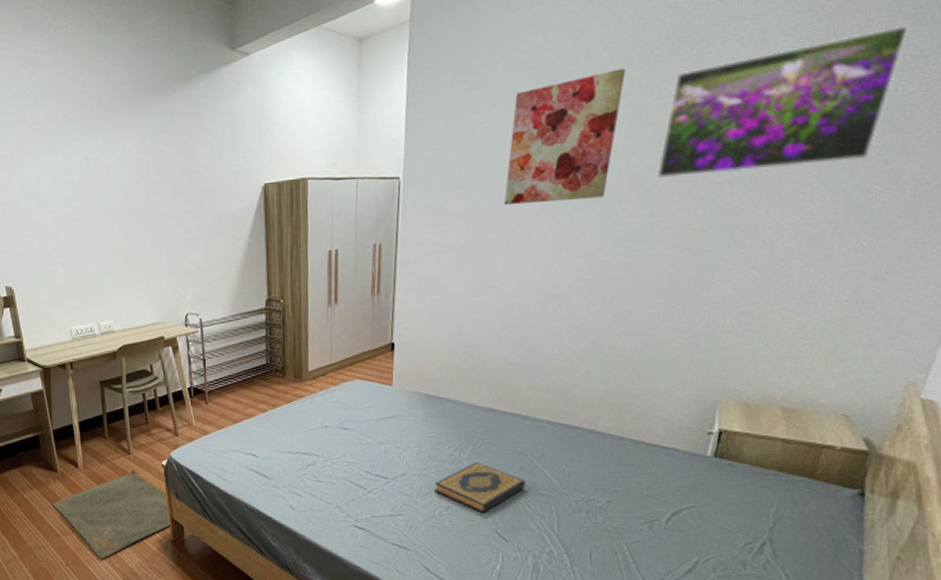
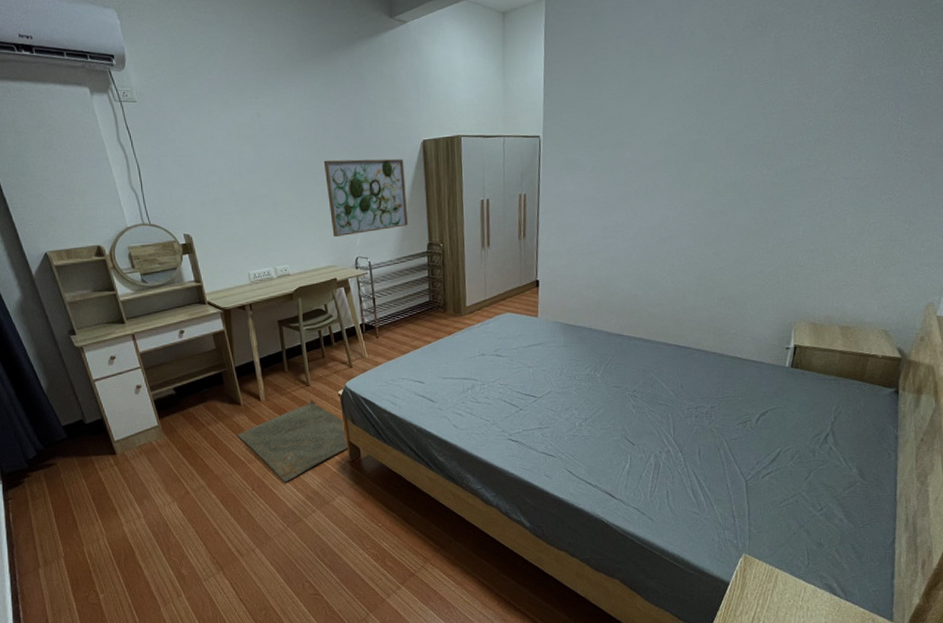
wall art: none [154,205,244,292] -> present [323,158,408,238]
hardback book: present [434,462,526,513] -> none [574,380,648,422]
wall art: present [503,68,626,206] -> none [626,47,721,162]
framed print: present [655,24,911,178] -> none [744,19,929,140]

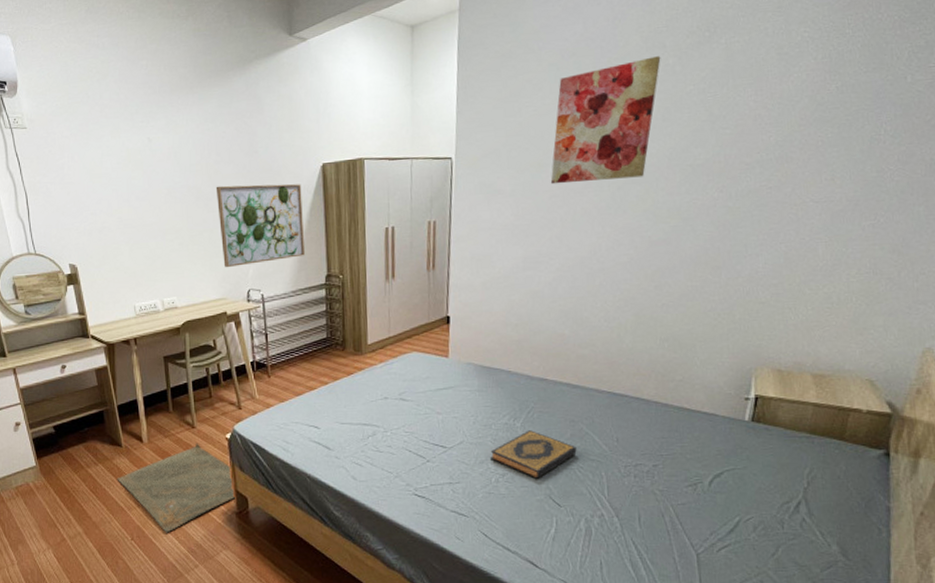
hardback book: none [574,380,648,422] -> present [490,430,577,479]
wall art: none [626,47,721,162] -> present [550,56,661,185]

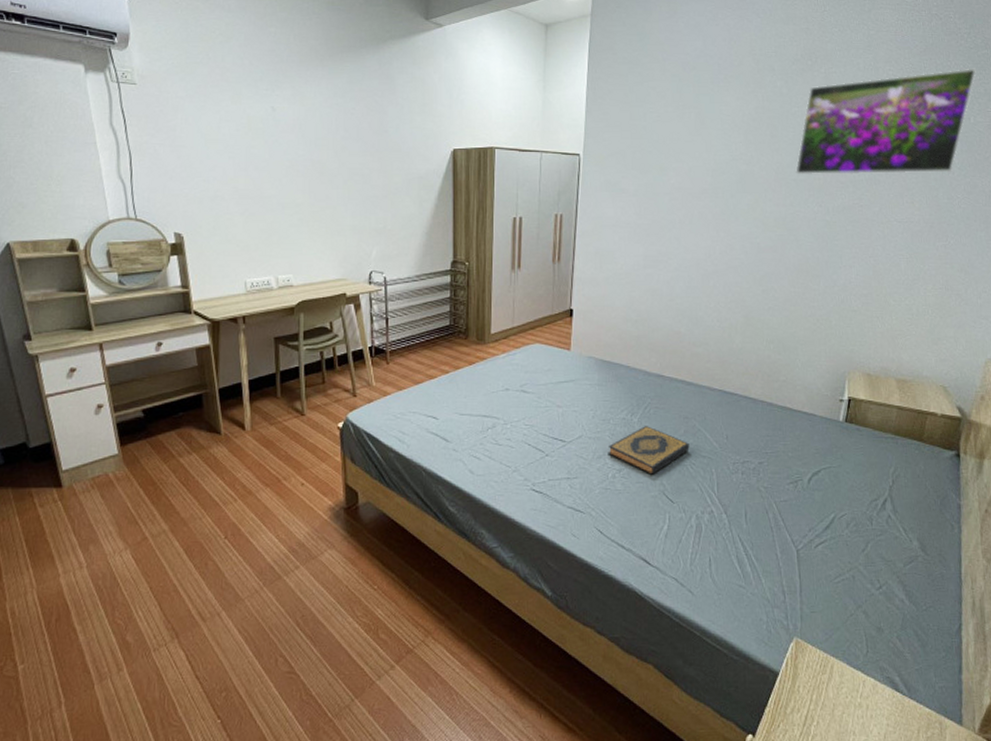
rug: present [117,442,235,533] -> none [212,431,344,531]
wall art: present [215,184,305,268] -> none [341,162,431,248]
wall art: present [550,56,661,185] -> none [670,78,770,188]
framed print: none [690,17,916,159] -> present [794,68,977,175]

